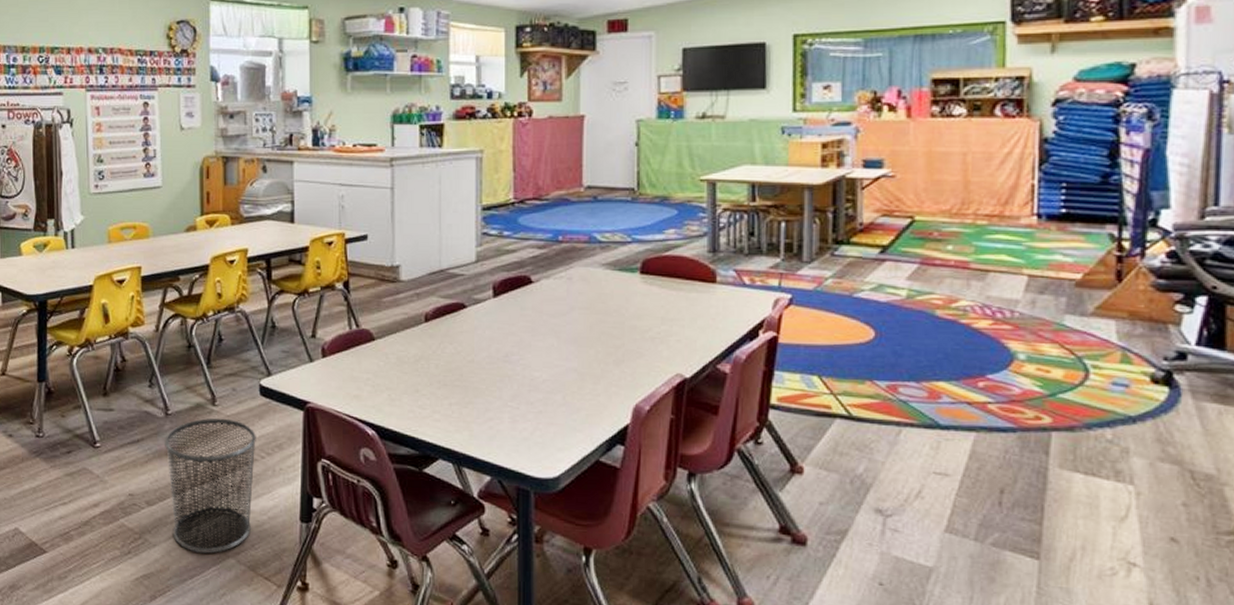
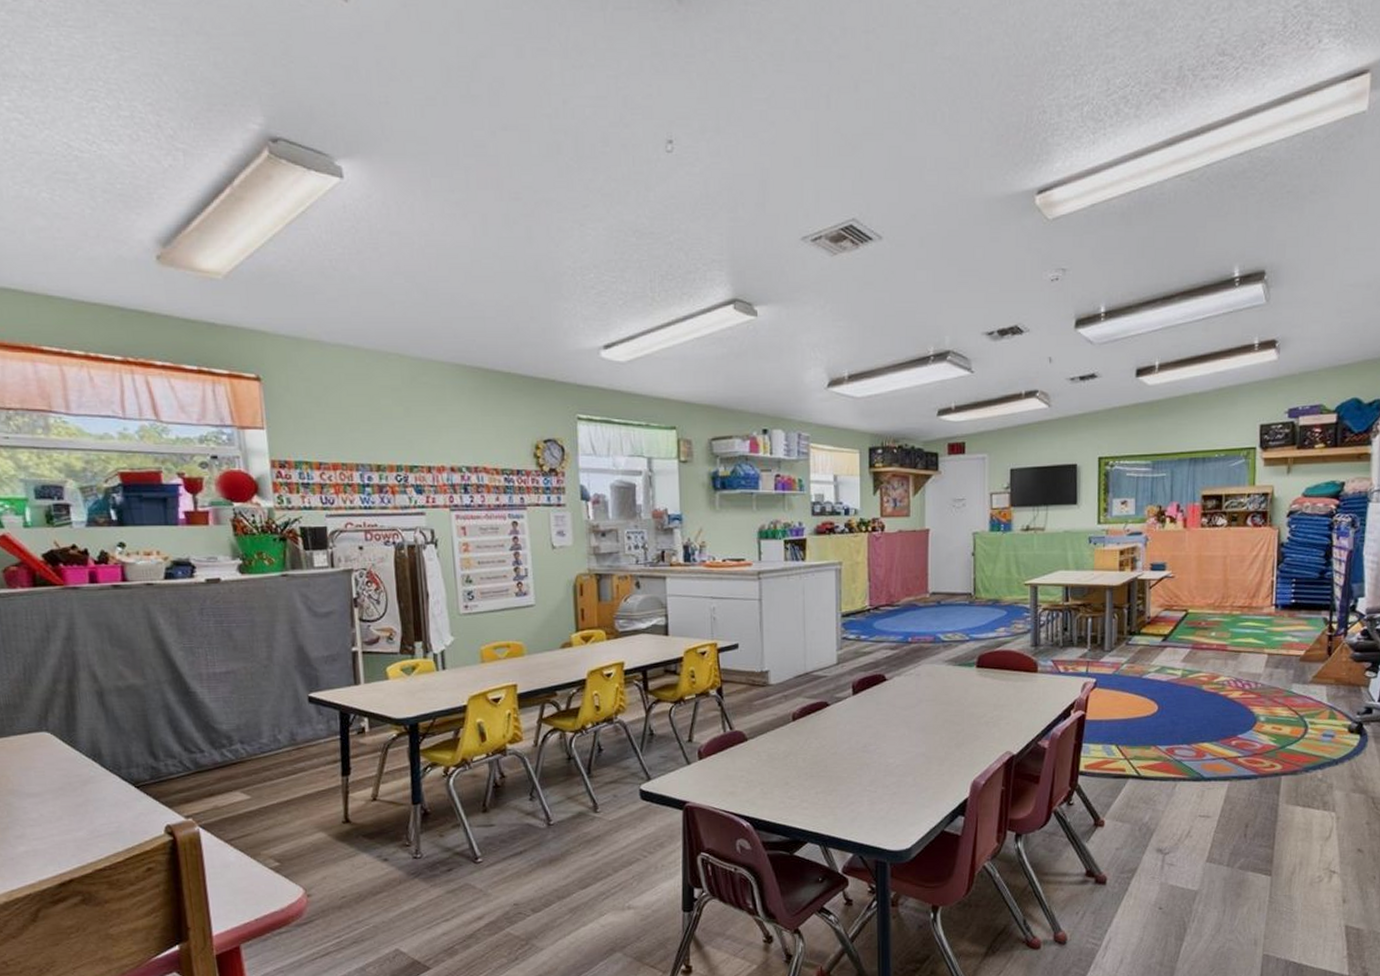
waste bin: present [165,418,256,554] -> none [548,823,638,951]

